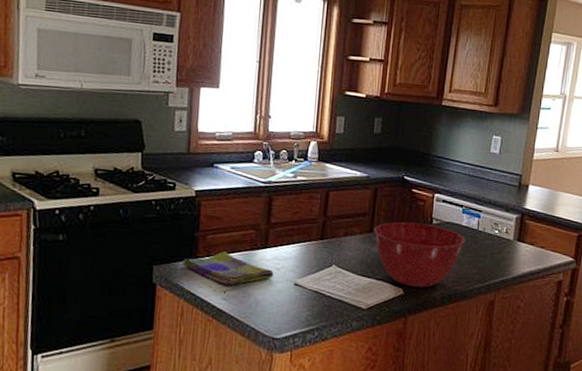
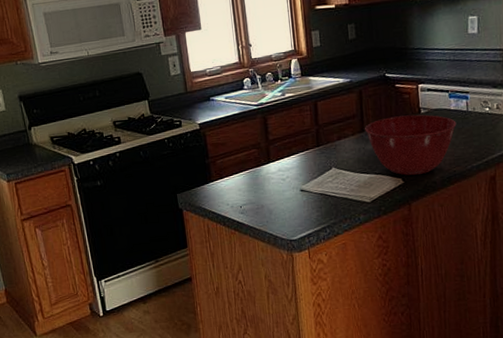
dish towel: present [182,251,274,286] -> none [200,172,281,201]

